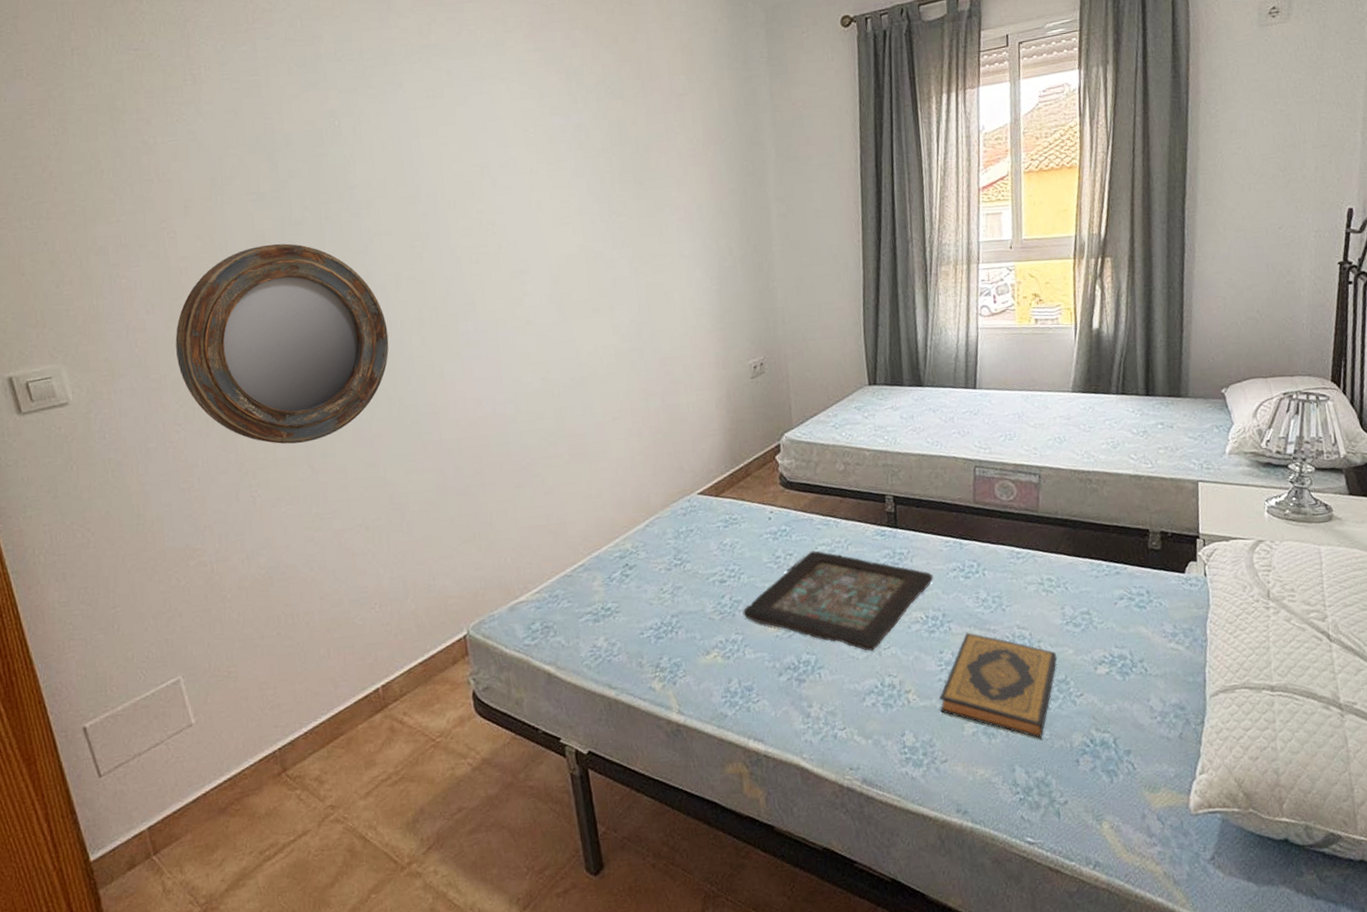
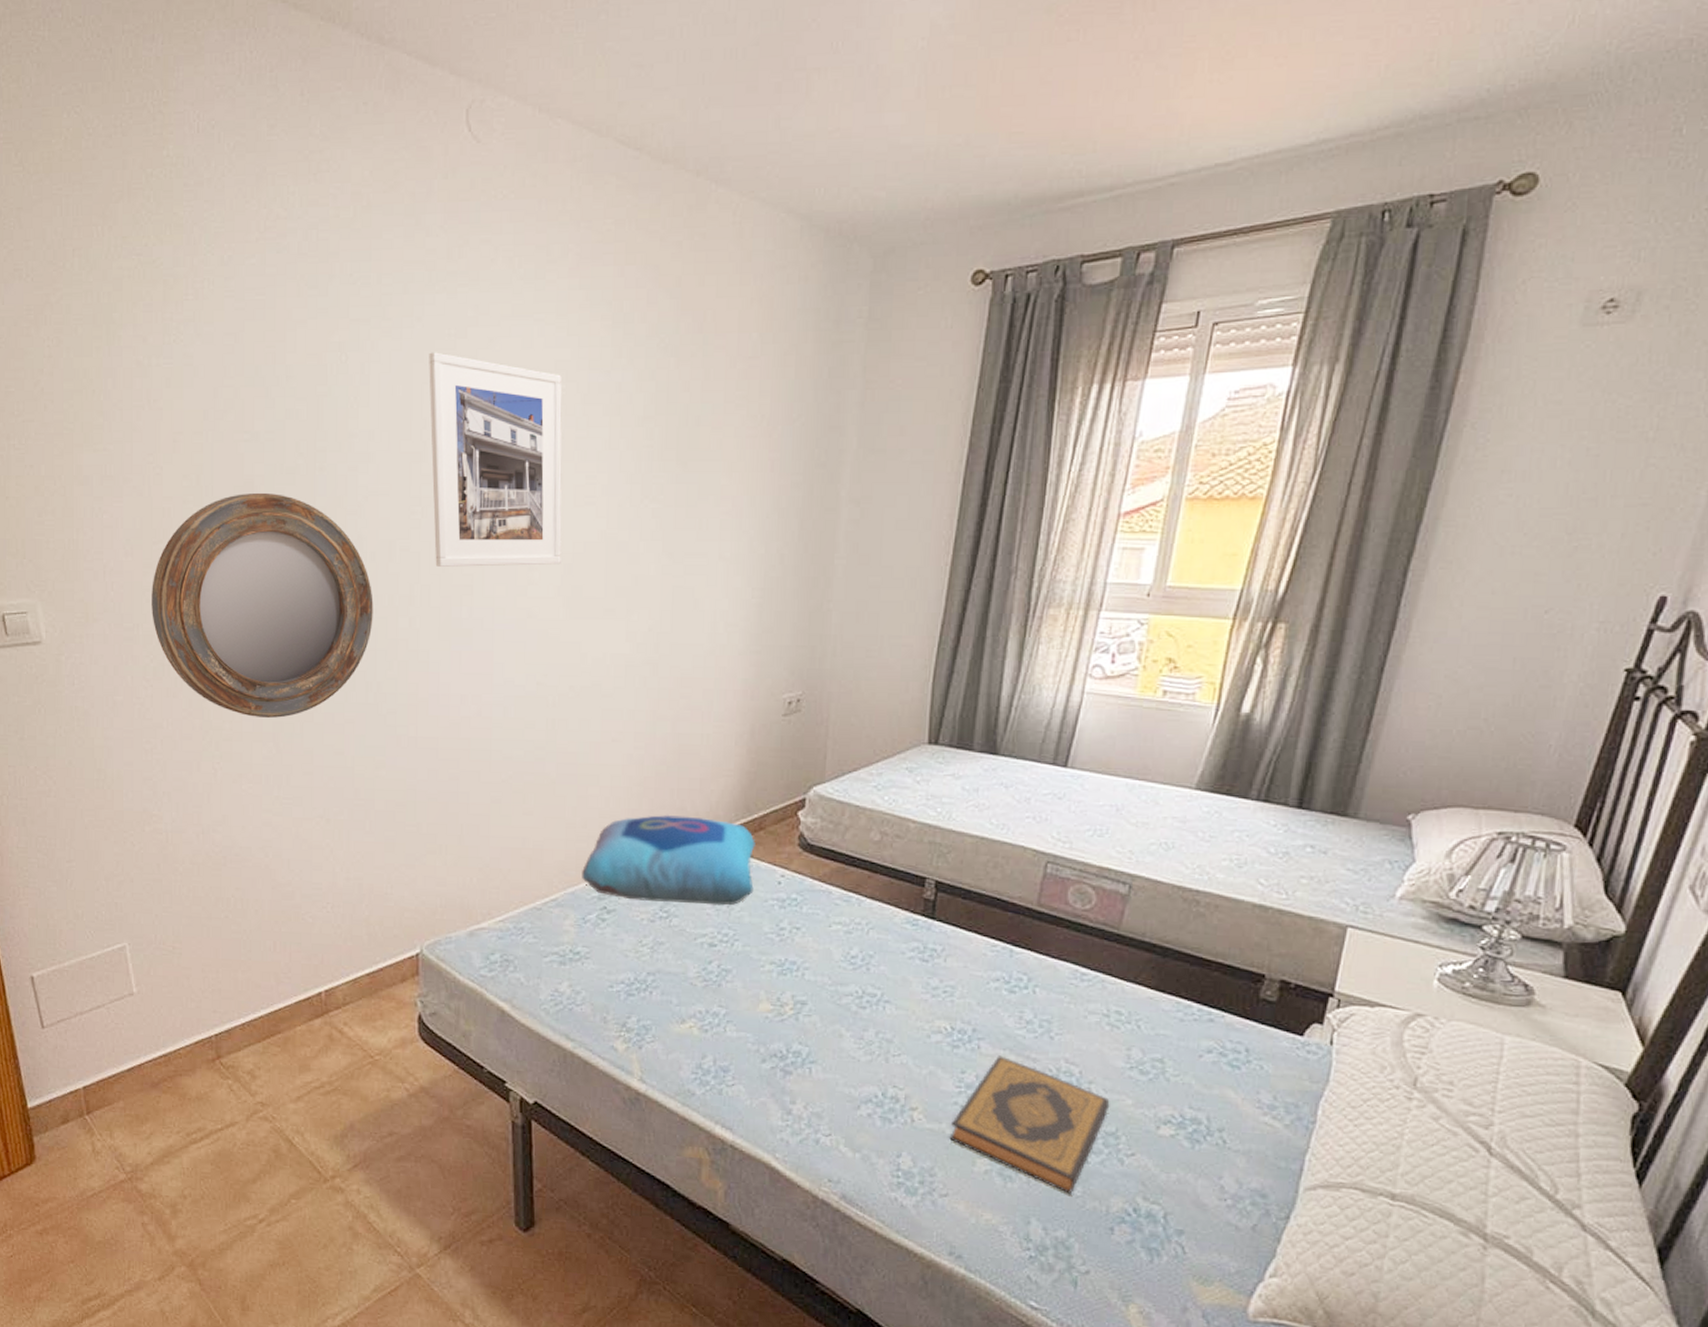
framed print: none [412,111,549,290] -> present [429,352,563,567]
cushion: none [602,473,750,554] -> present [582,814,756,906]
decorative tray: present [743,550,933,651] -> none [730,928,969,1055]

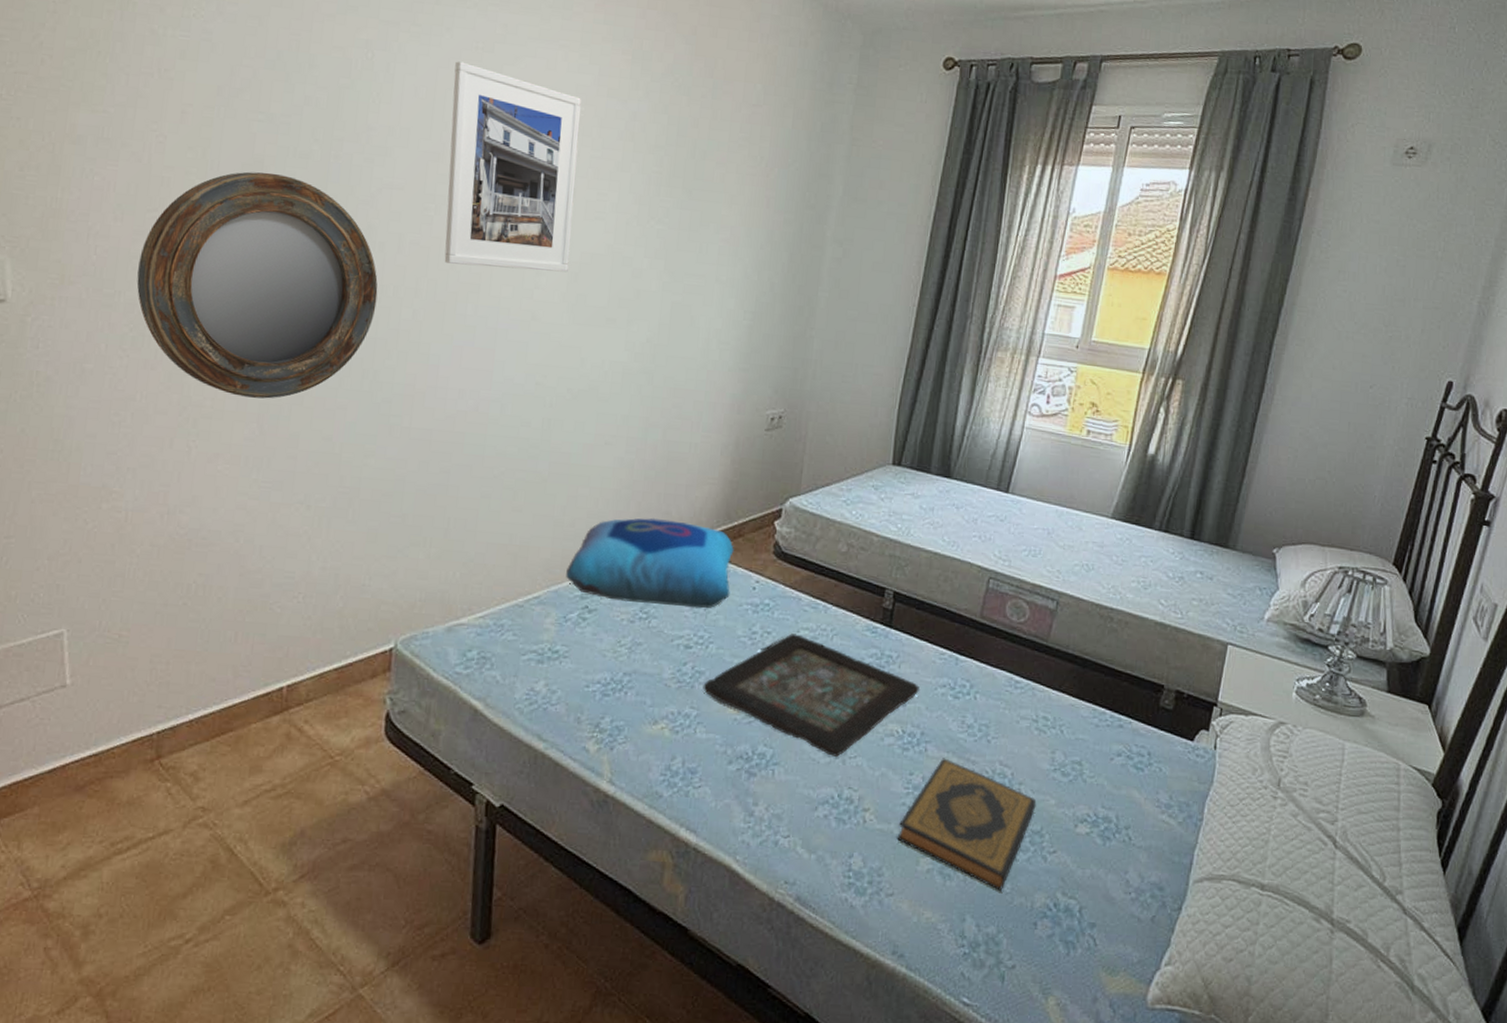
decorative tray: none [730,928,969,1055] -> present [703,633,920,757]

